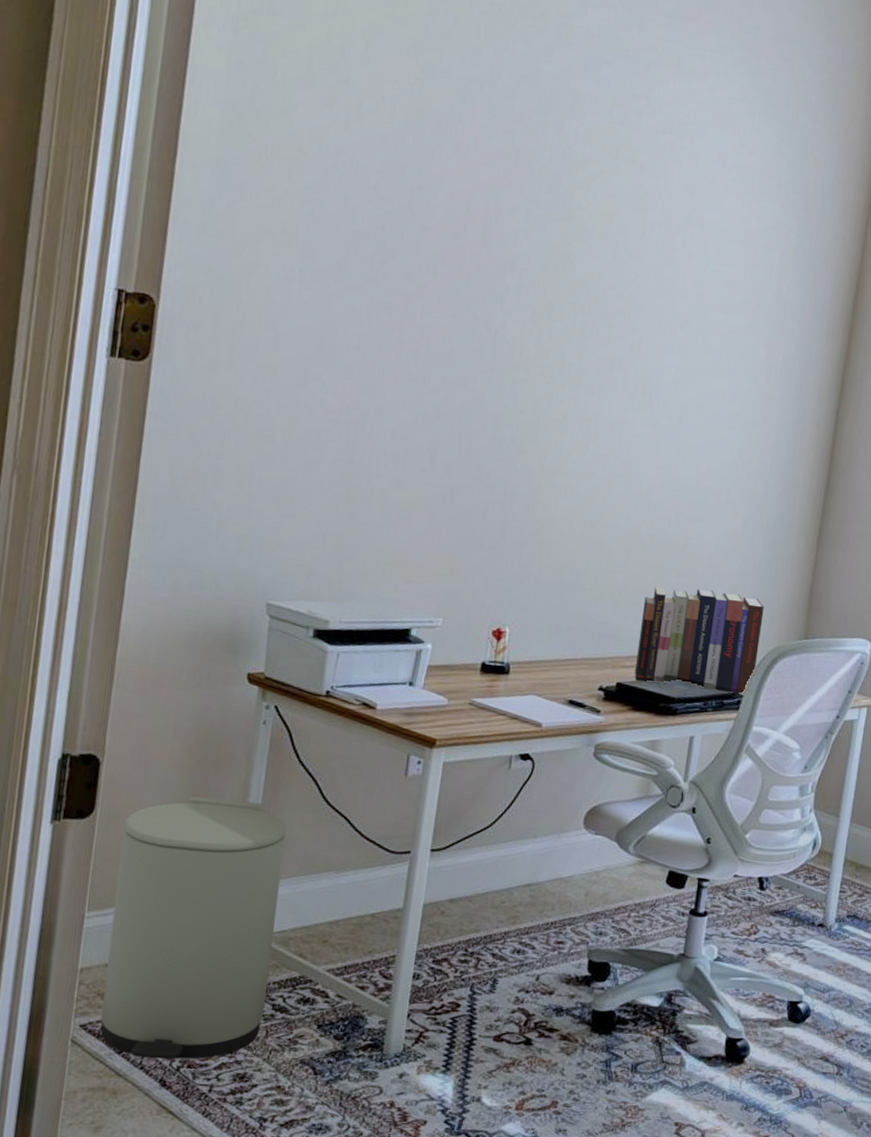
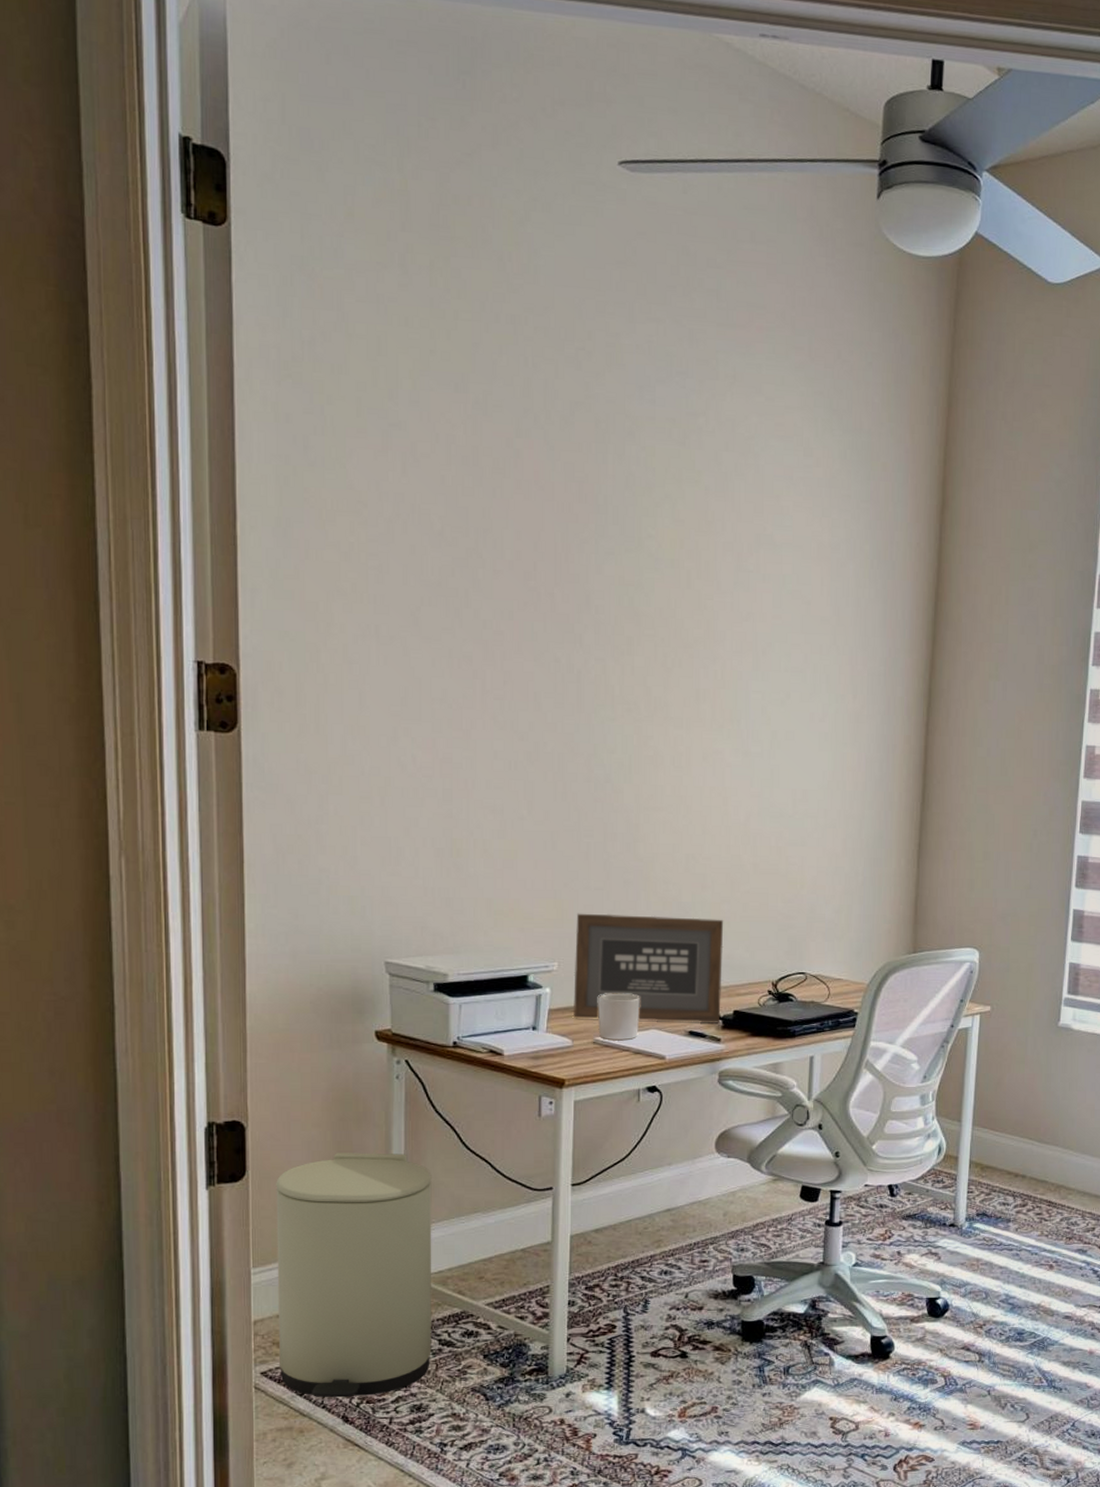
picture frame: none [451,570,616,693] -> present [572,913,724,1022]
mug: none [476,654,523,705] -> present [598,993,640,1041]
books: present [634,586,764,694] -> none [750,912,871,1011]

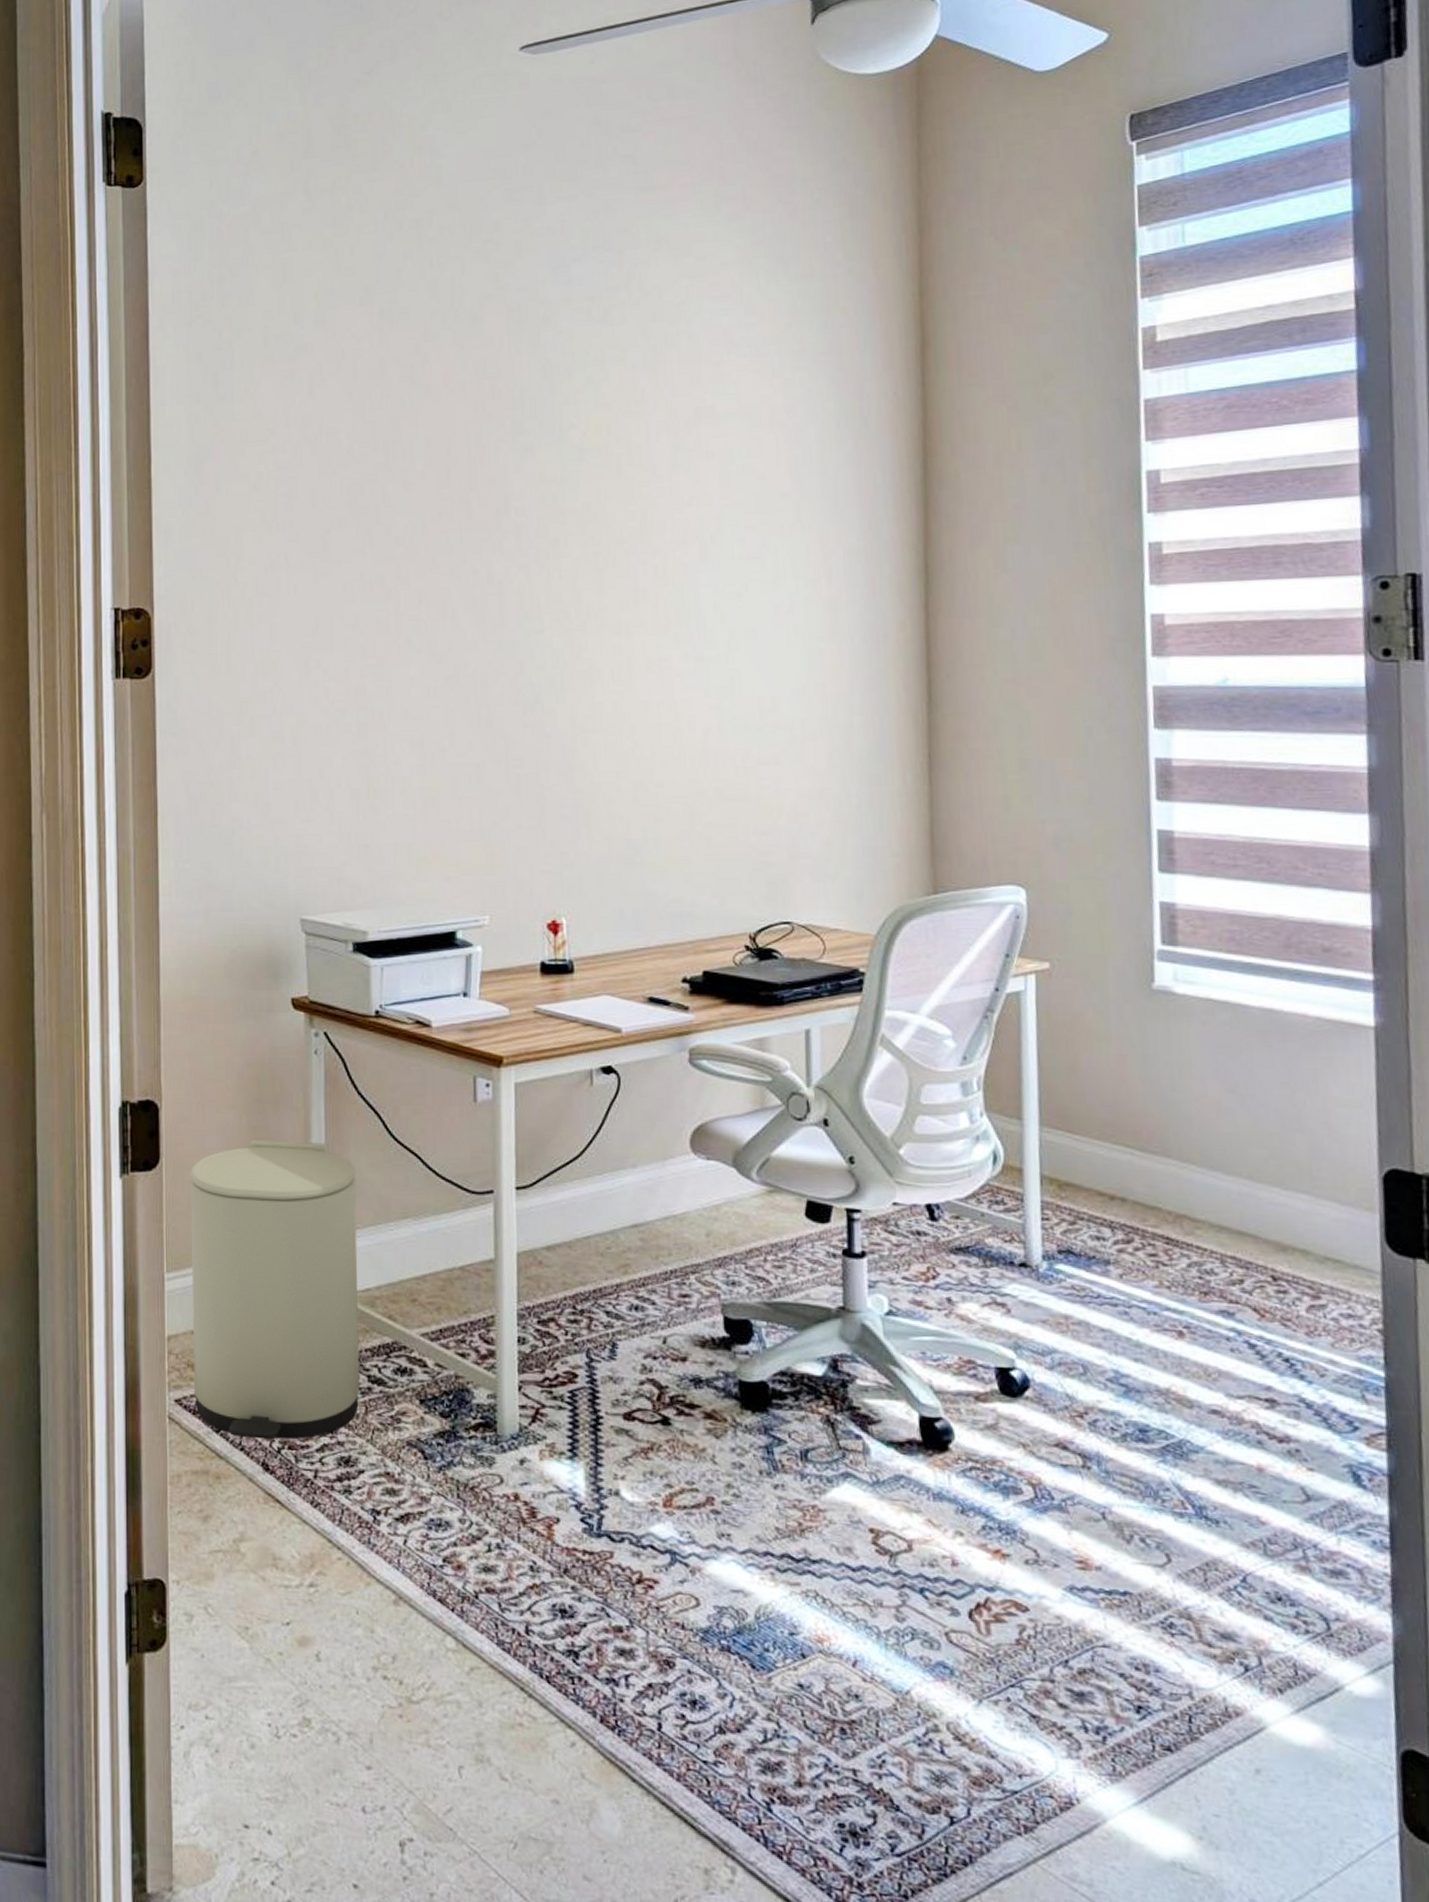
picture frame: present [572,913,724,1022] -> none [508,856,687,986]
mug: present [598,993,640,1041] -> none [538,951,588,1009]

